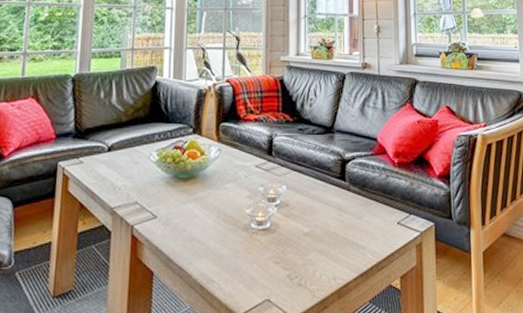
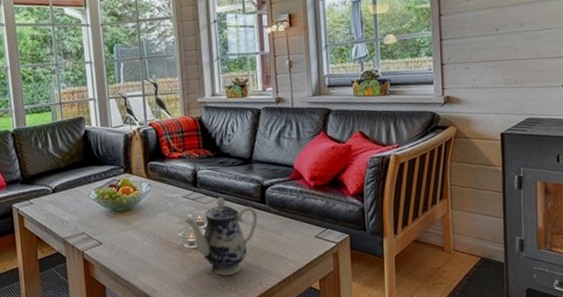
teapot: none [255,169,336,267] -> present [185,196,258,276]

